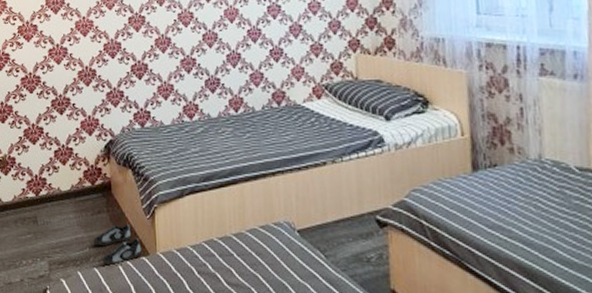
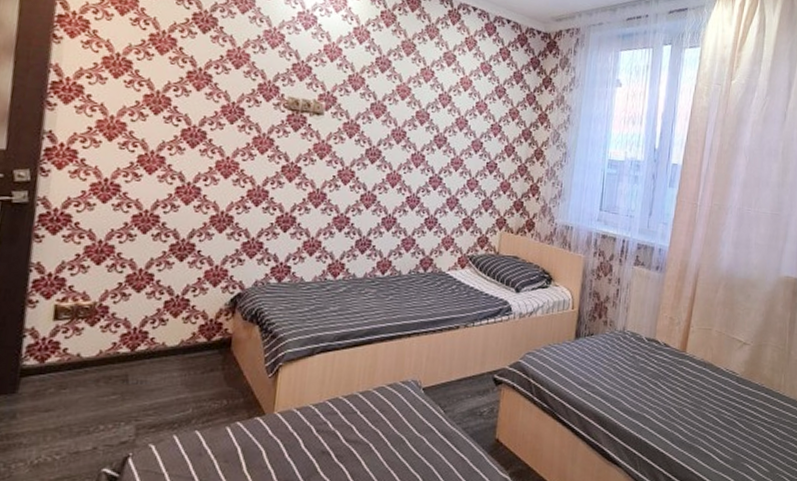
sneaker: present [93,224,142,266] -> none [199,383,257,428]

